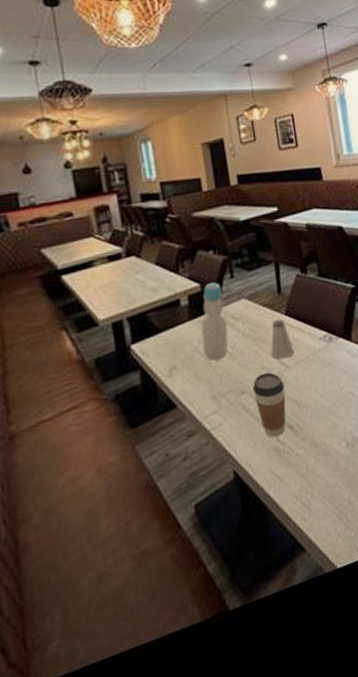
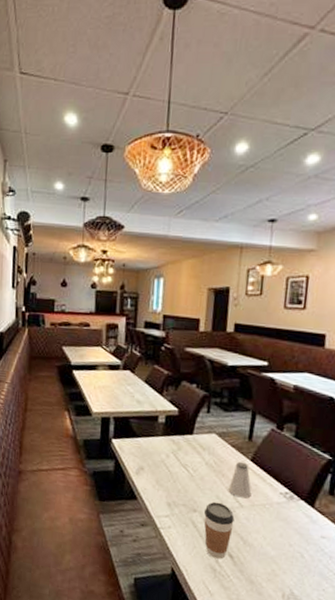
bottle: present [201,282,229,362] -> none [168,411,196,478]

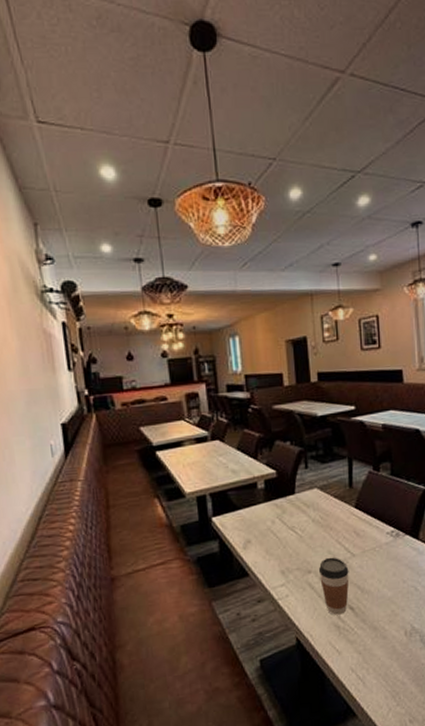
saltshaker: present [228,461,252,499] -> none [338,510,361,548]

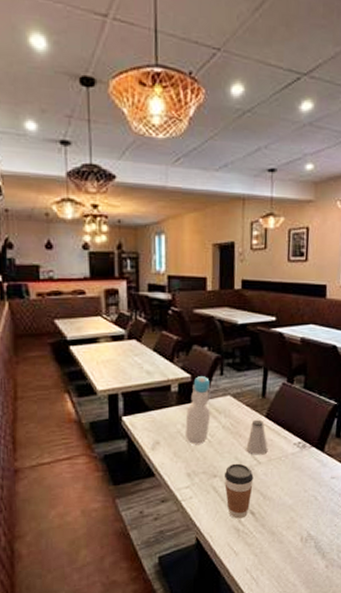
bottle: none [275,471,300,542] -> present [184,376,211,445]
saltshaker: none [338,510,361,548] -> present [246,419,268,455]

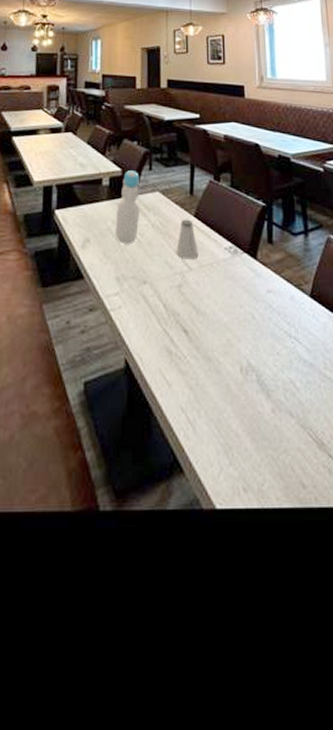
coffee cup: present [224,463,254,519] -> none [155,268,185,337]

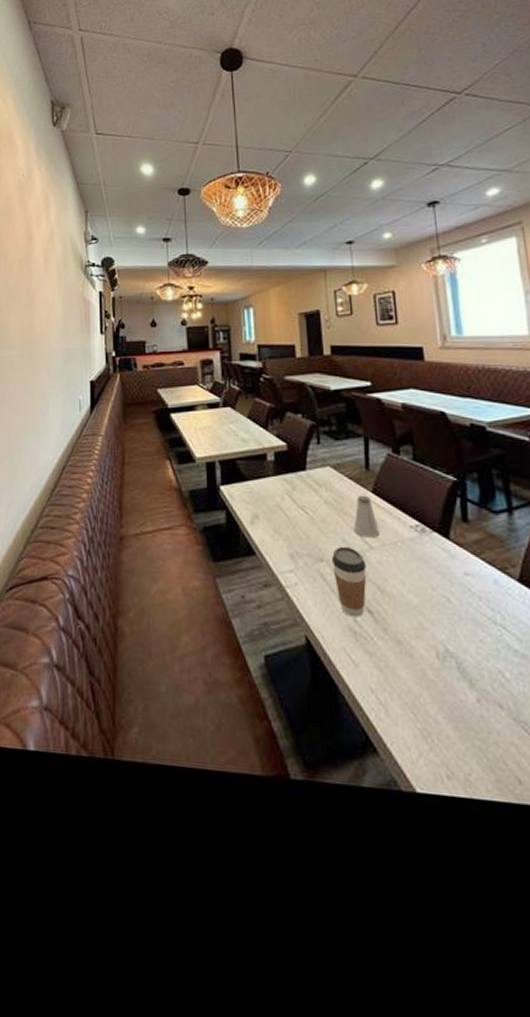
bottle: present [114,170,141,245] -> none [284,445,311,522]
coffee cup: none [155,268,185,337] -> present [332,546,367,617]

